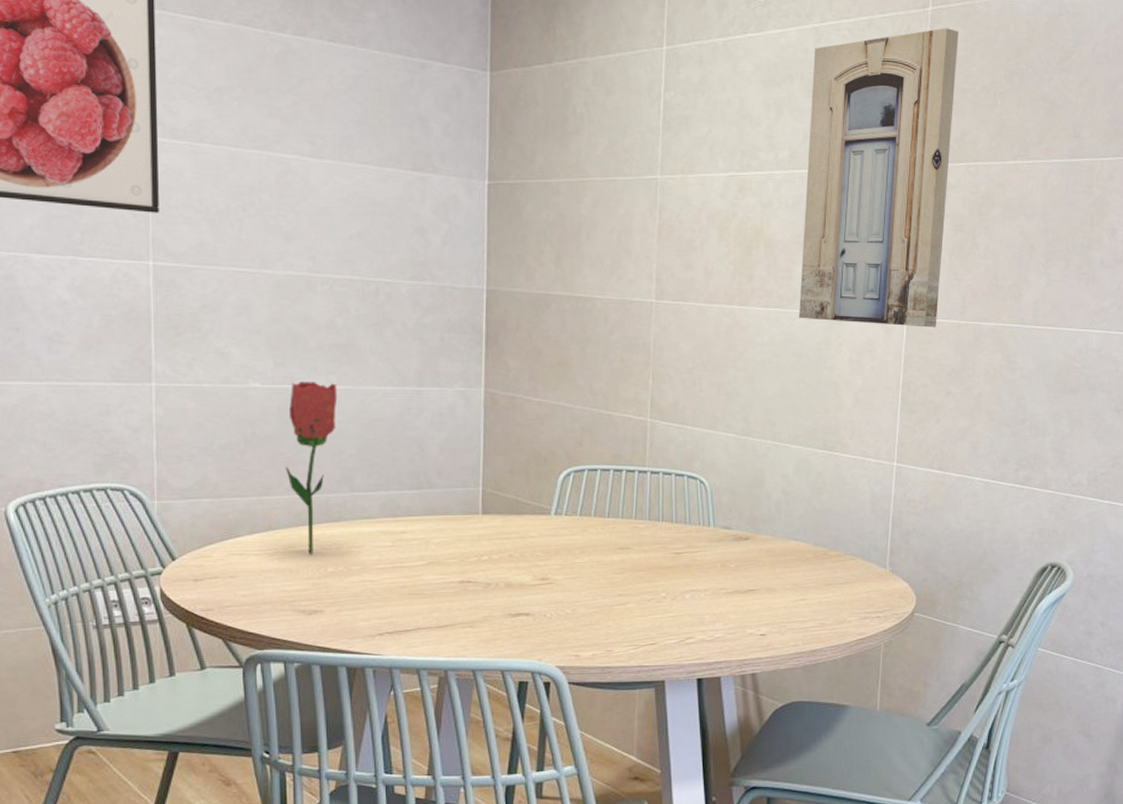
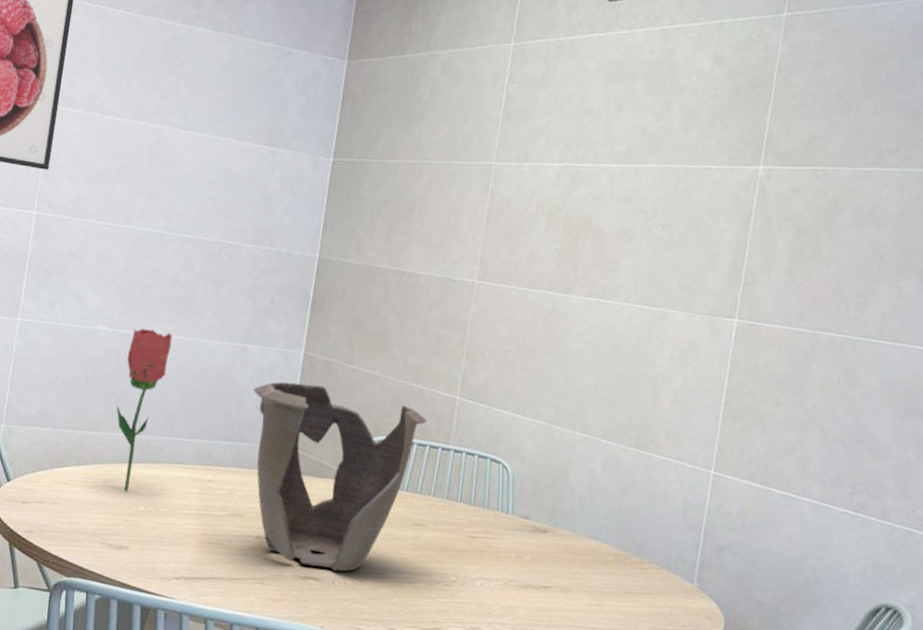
decorative bowl: none [434,422,620,604] -> present [253,382,427,572]
wall art: present [799,28,958,328] -> none [621,33,814,333]

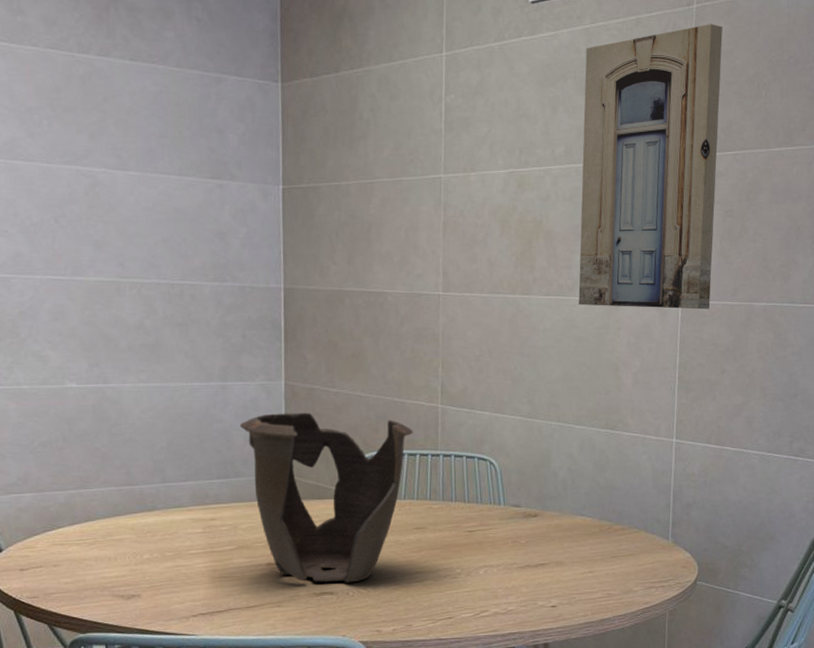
flower: present [116,328,173,491] -> none [101,380,148,542]
wall art: none [621,33,814,333] -> present [578,24,723,310]

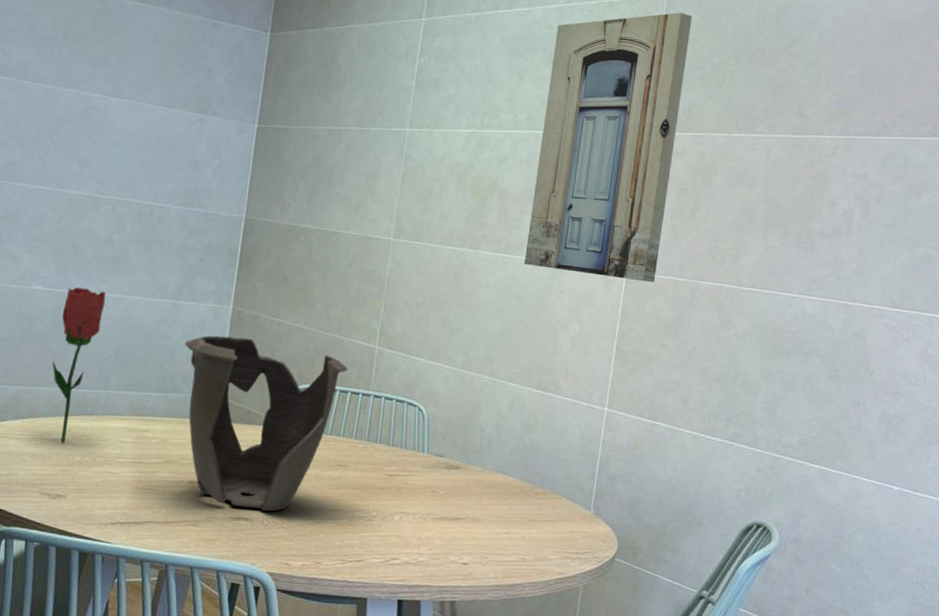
flower: none [101,380,148,542] -> present [52,287,107,443]

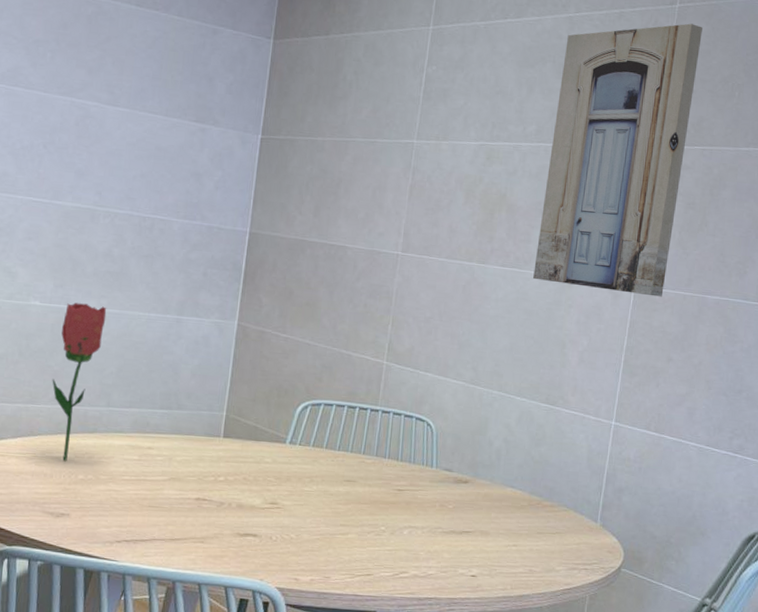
decorative bowl: present [184,335,348,512] -> none [188,351,356,528]

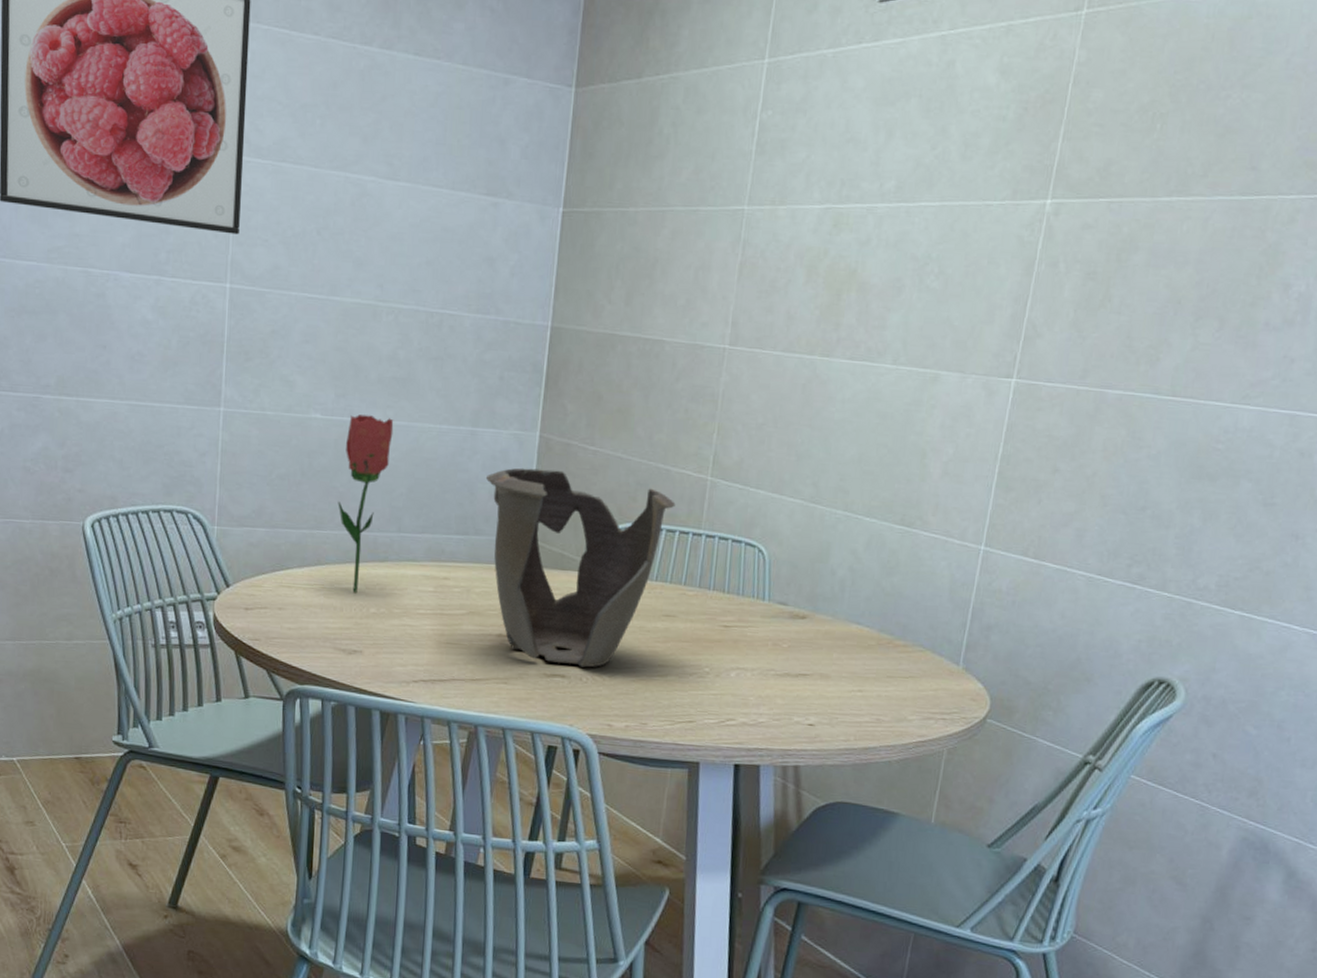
decorative bowl: none [188,351,356,528] -> present [485,468,676,668]
wall art: present [533,23,703,297] -> none [888,35,1117,393]

